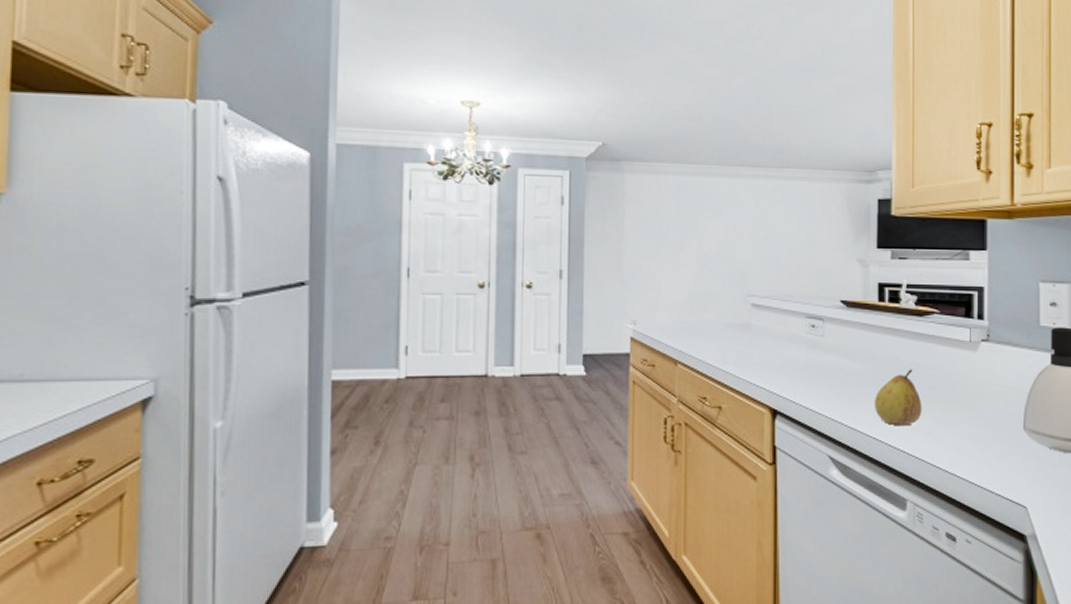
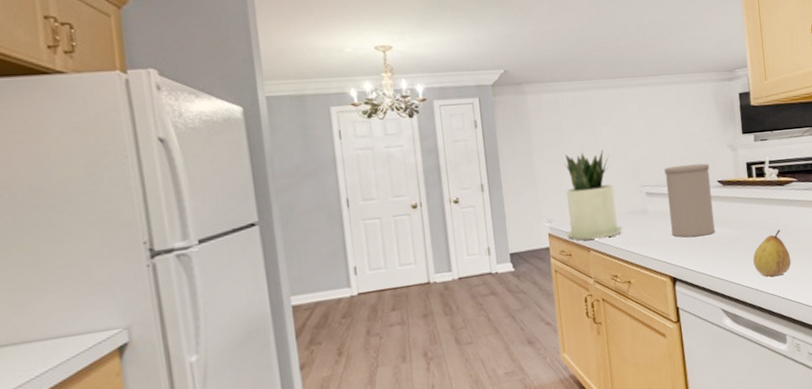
planter: none [651,246,719,352] -> present [565,149,623,241]
canister: none [777,277,833,365] -> present [664,163,715,238]

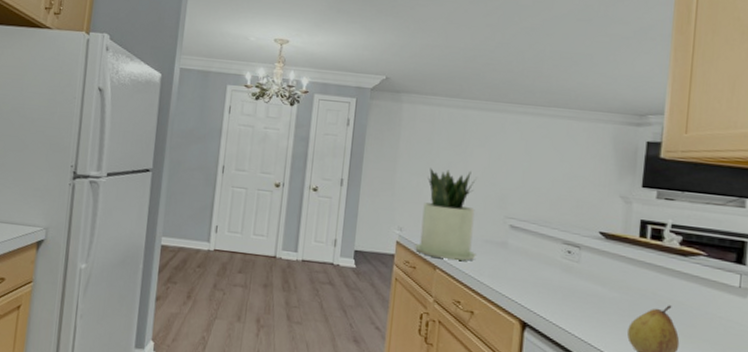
canister: present [664,163,715,238] -> none [531,204,593,288]

